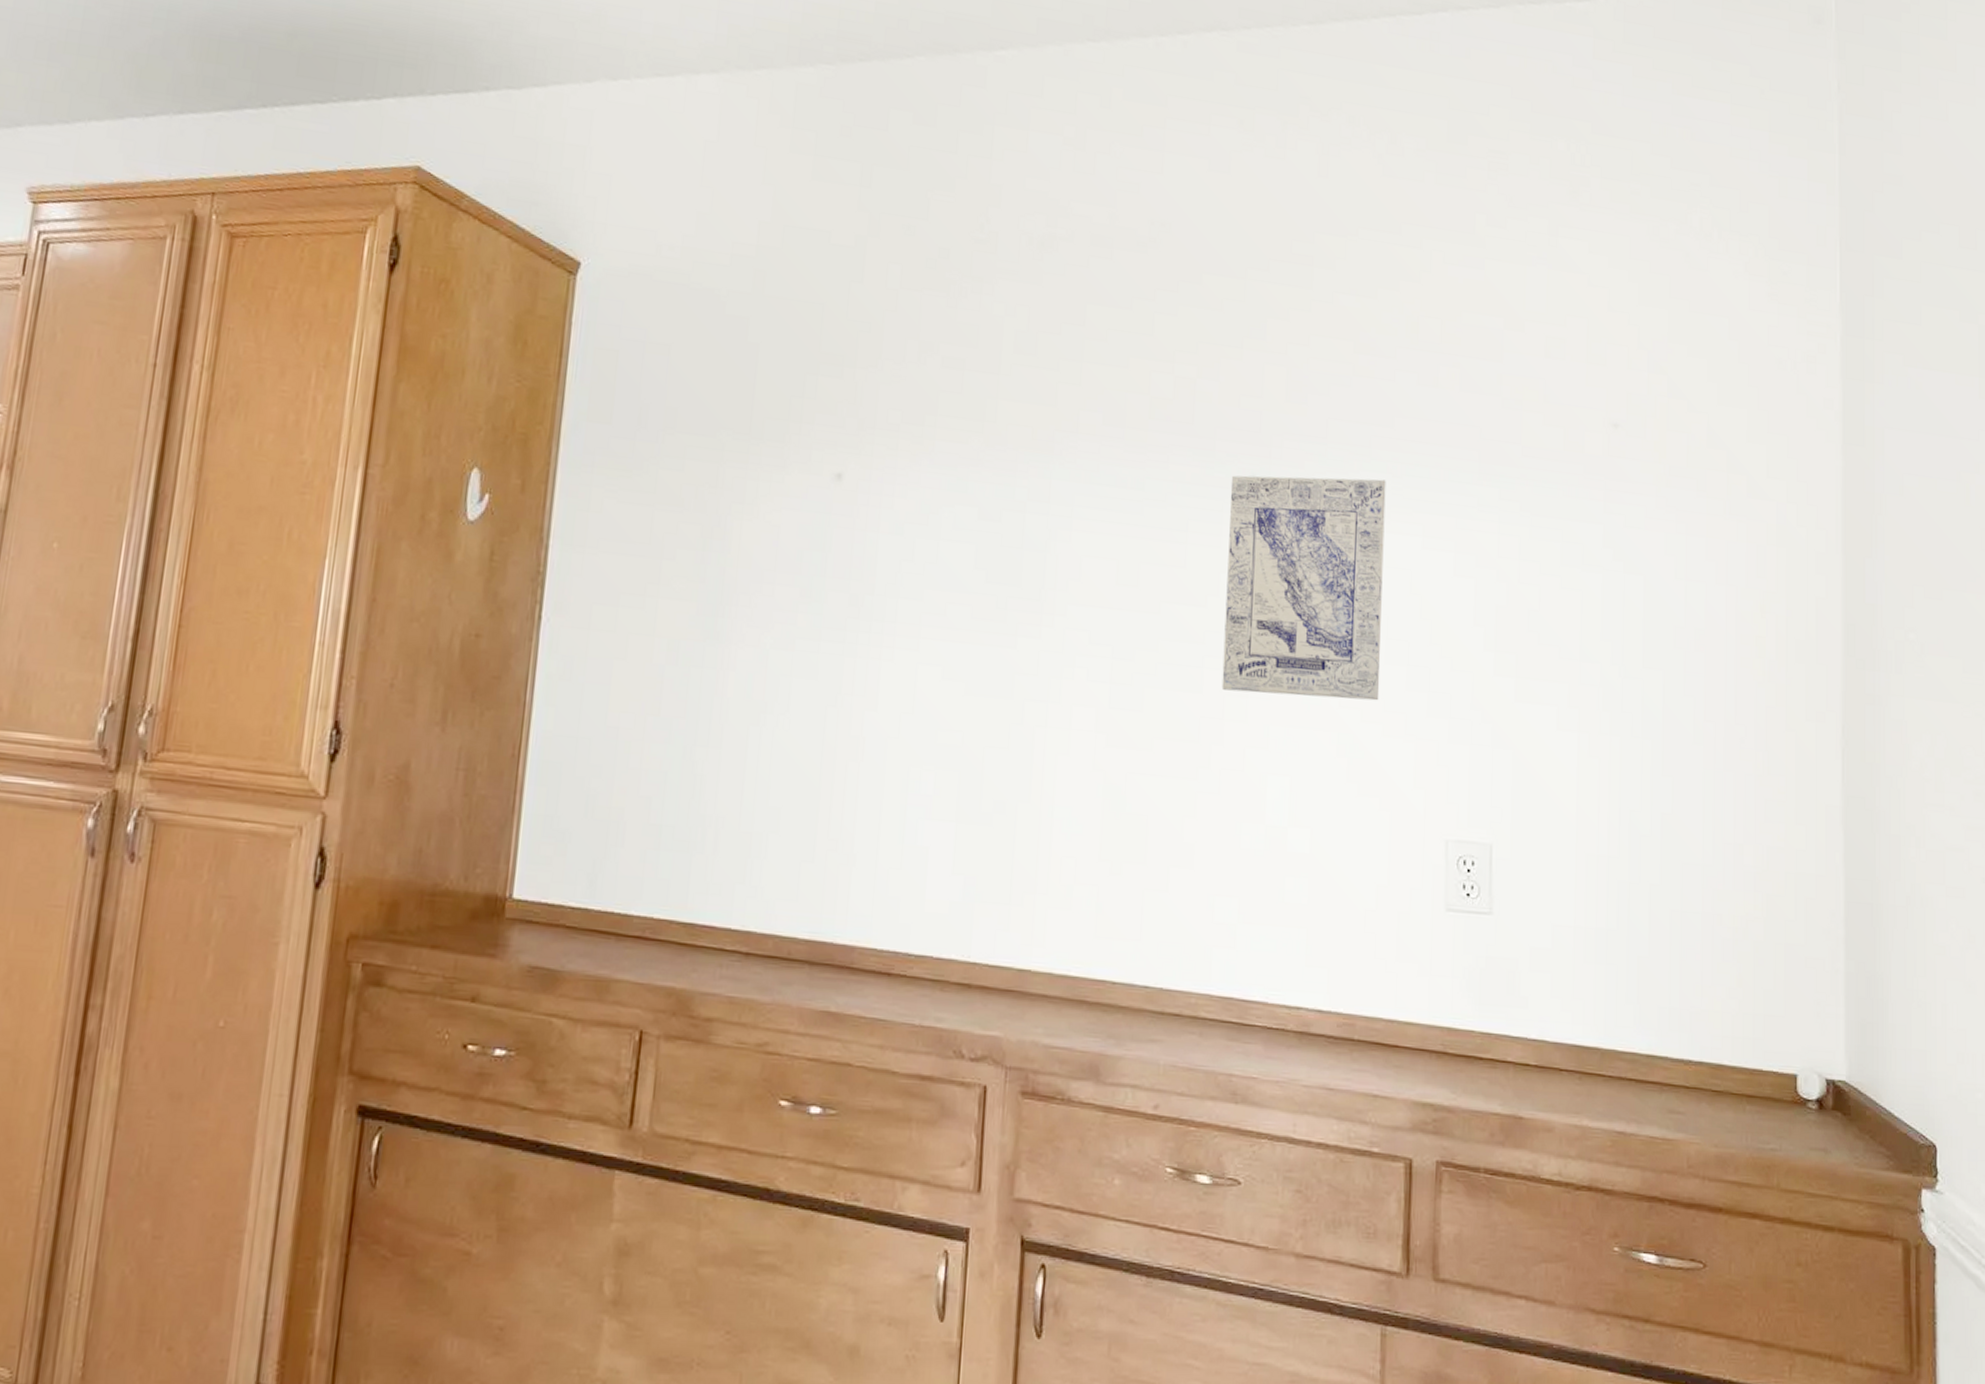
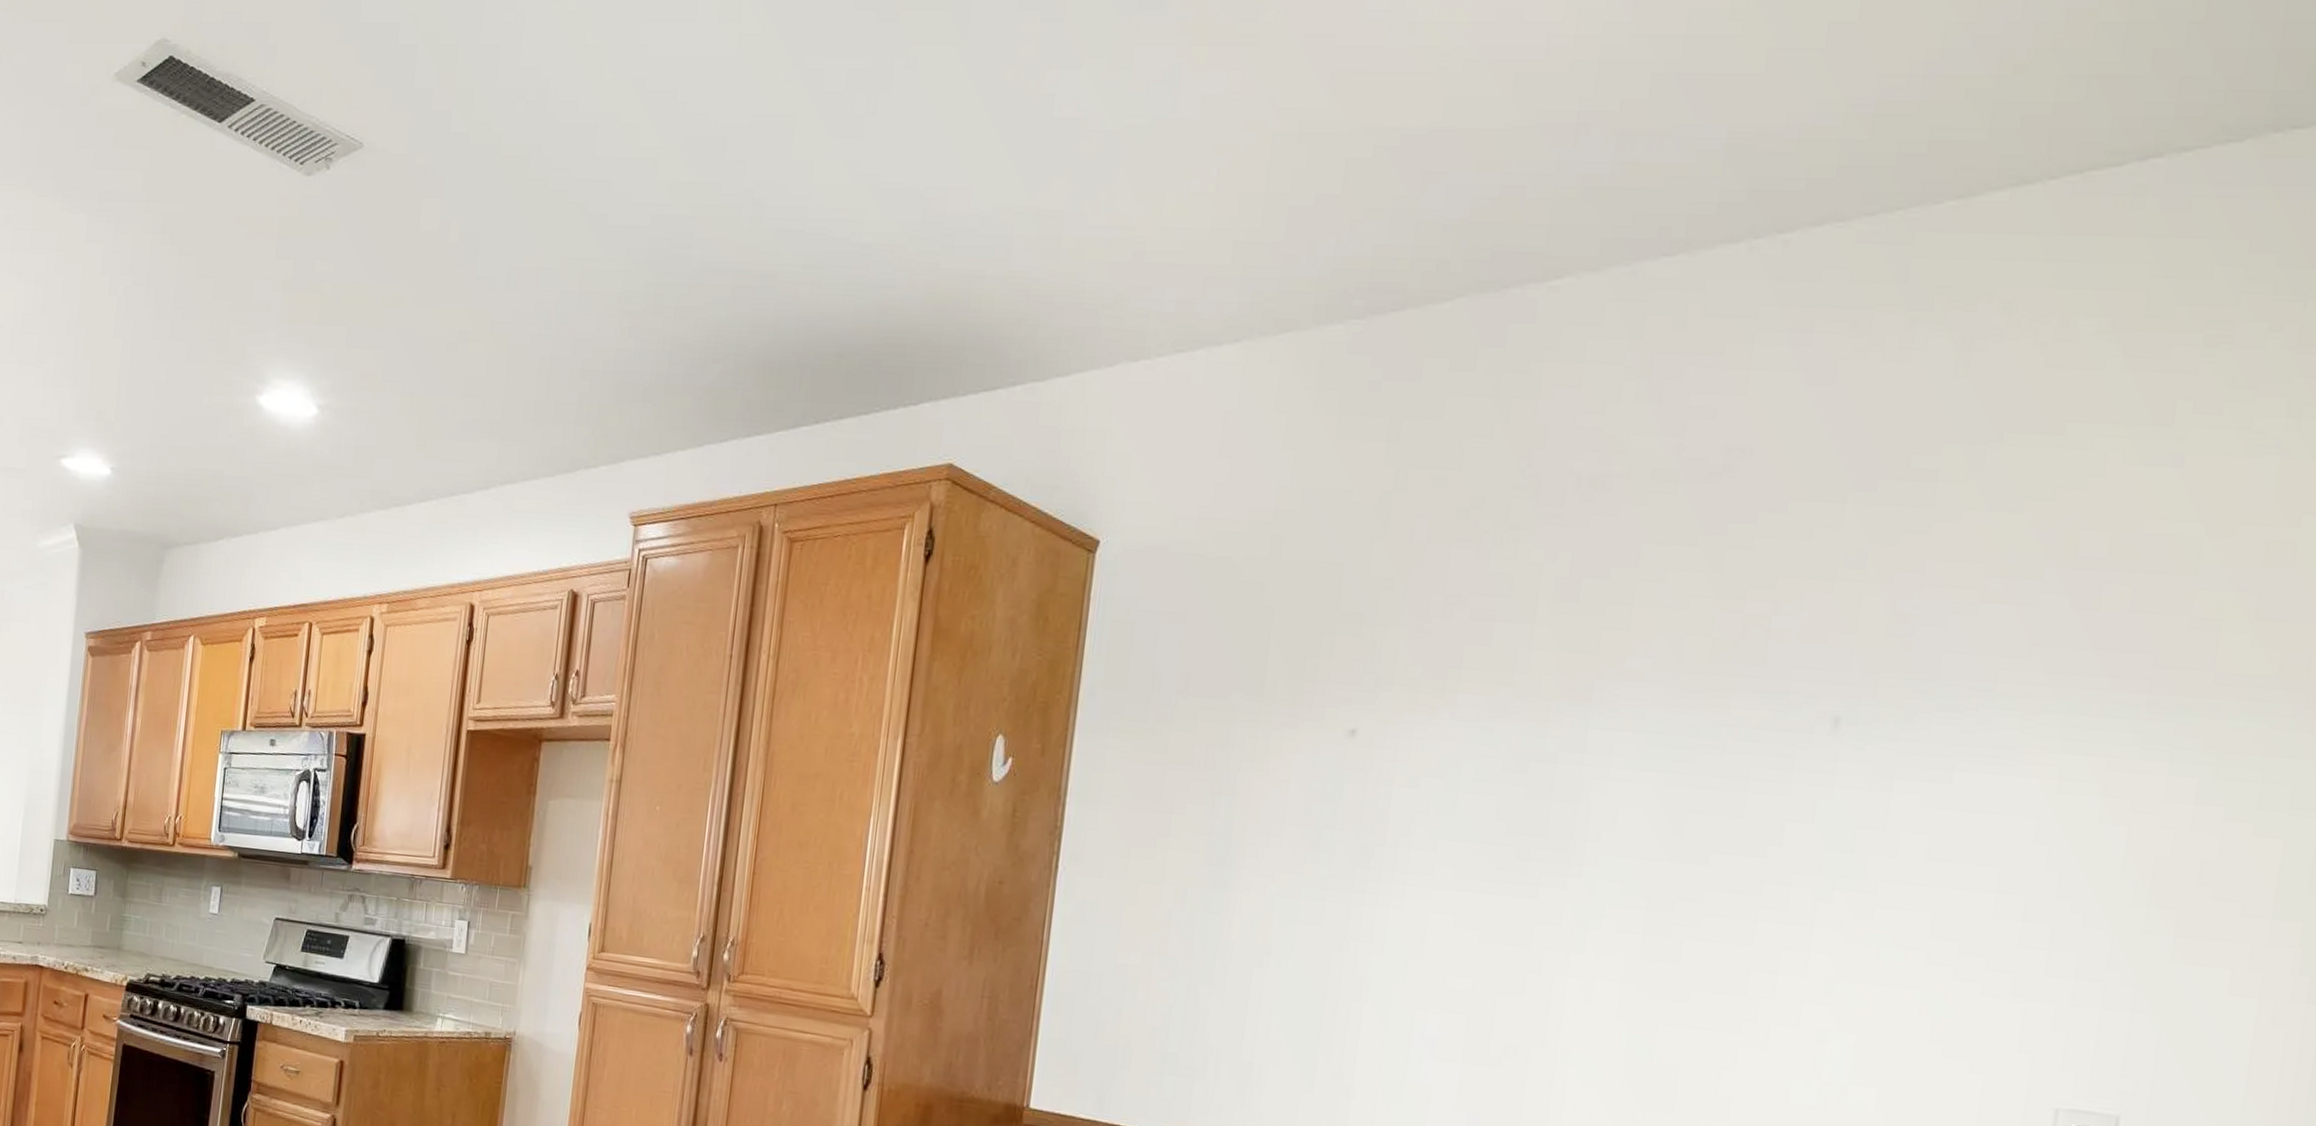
wall art: present [1221,475,1386,701] -> none [1777,716,2015,958]

